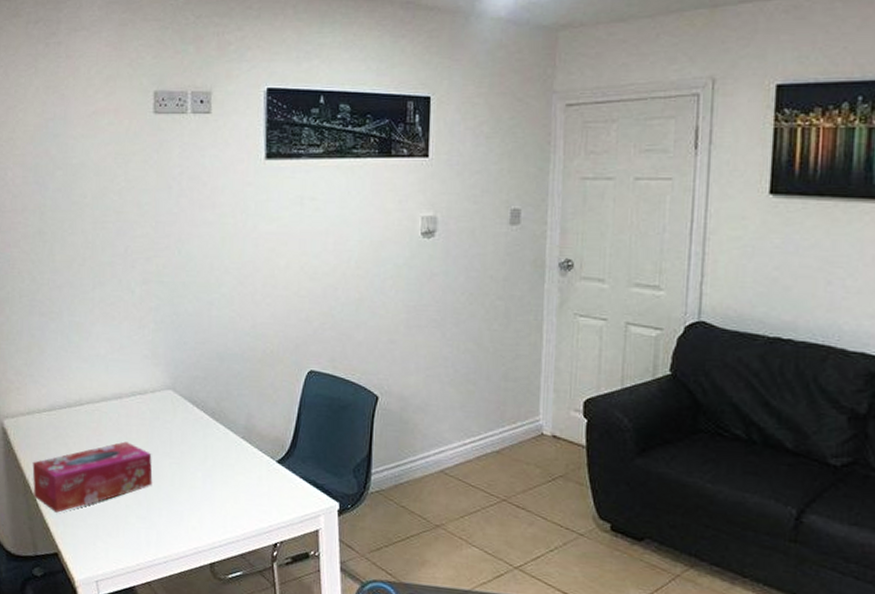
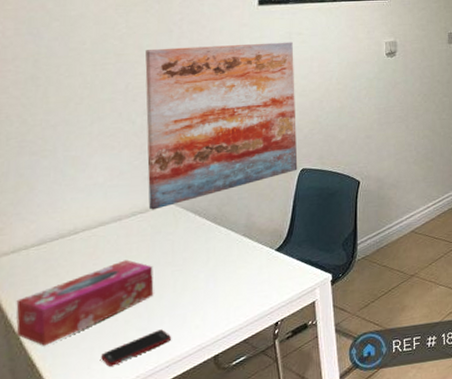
cell phone: none [105,522,170,548] -> present [101,329,172,367]
wall art: none [144,207,305,393] -> present [145,42,298,210]

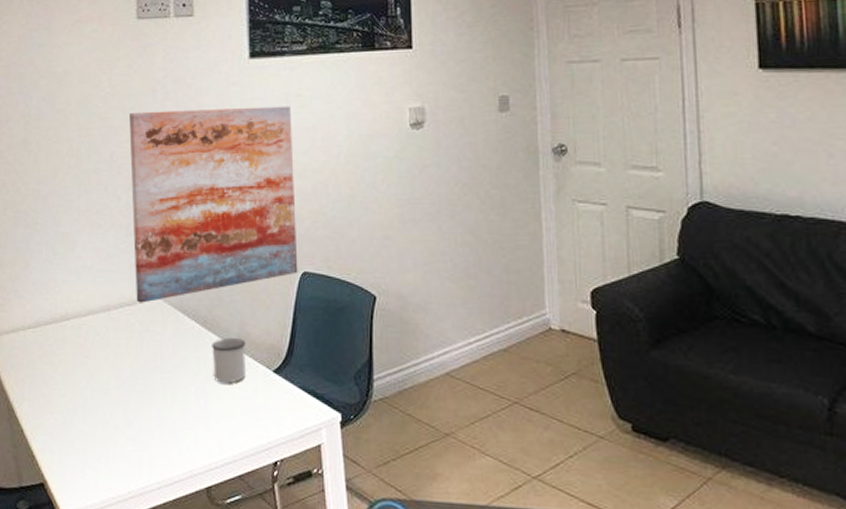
tissue box: present [16,259,154,346] -> none [17,357,143,438]
cell phone: present [101,329,172,367] -> none [94,443,163,475]
mug: none [221,228,251,267] -> present [212,338,245,384]

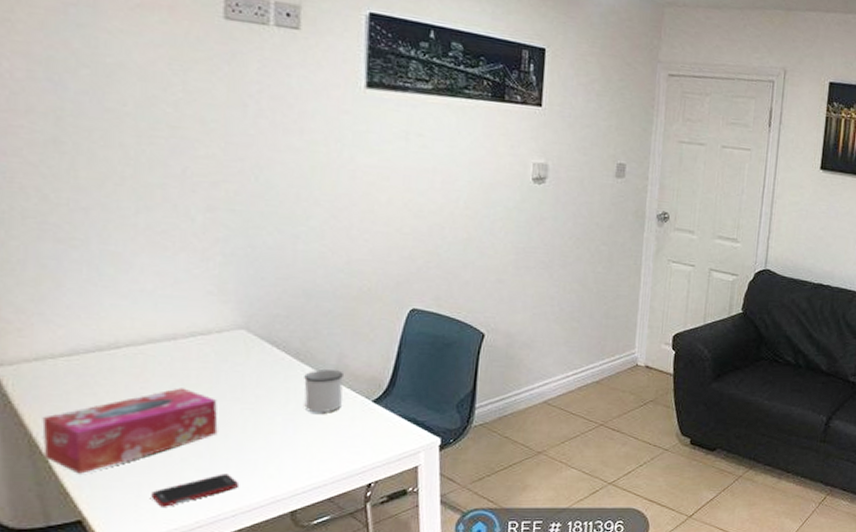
tissue box: none [17,357,143,438] -> present [42,388,218,474]
cell phone: none [94,443,163,475] -> present [151,474,240,507]
wall art: present [129,106,298,303] -> none [209,125,411,333]

